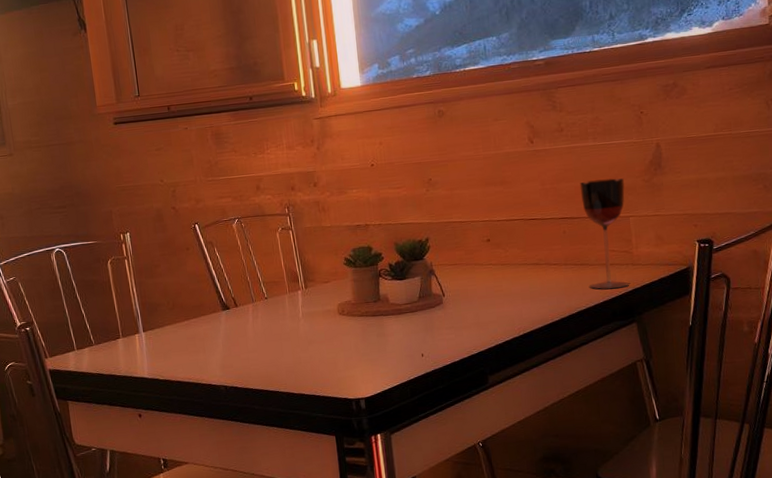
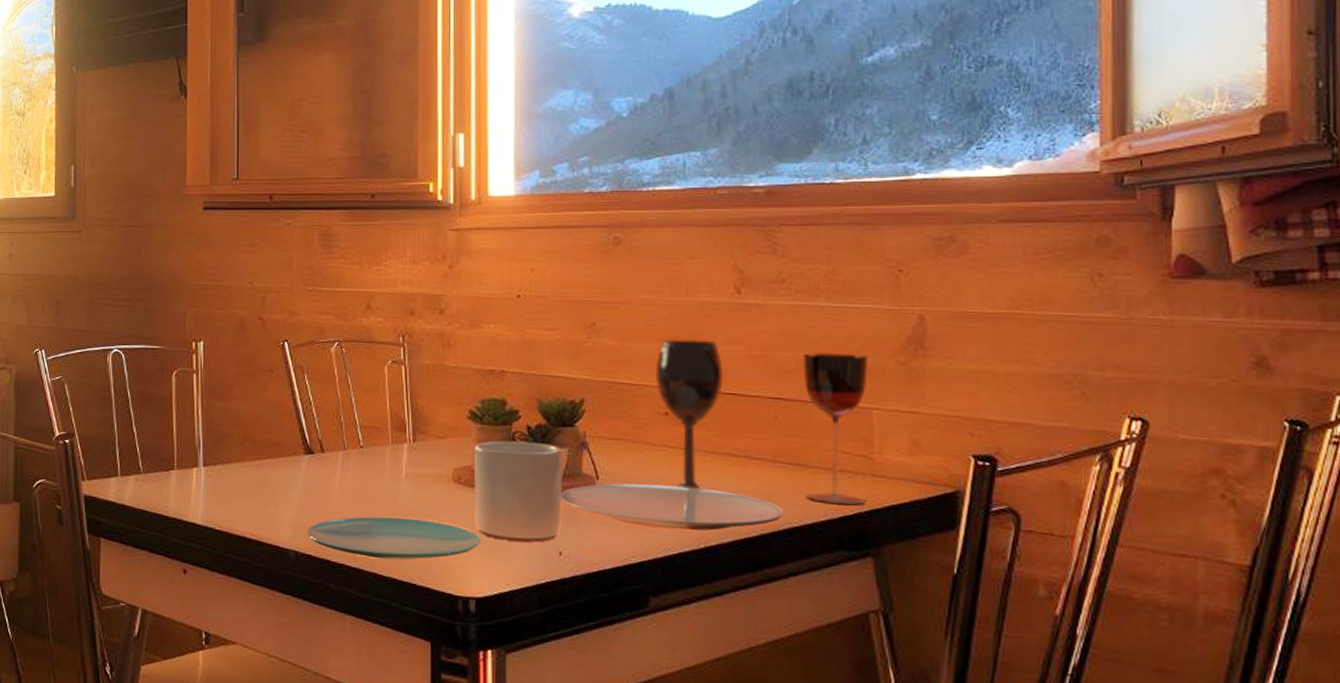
plate: none [231,346,365,382] -> present [306,516,482,561]
mug: none [351,275,421,352] -> present [473,440,563,542]
plate: none [418,291,575,326] -> present [560,483,784,531]
wine glass: none [477,181,526,294] -> present [655,339,723,489]

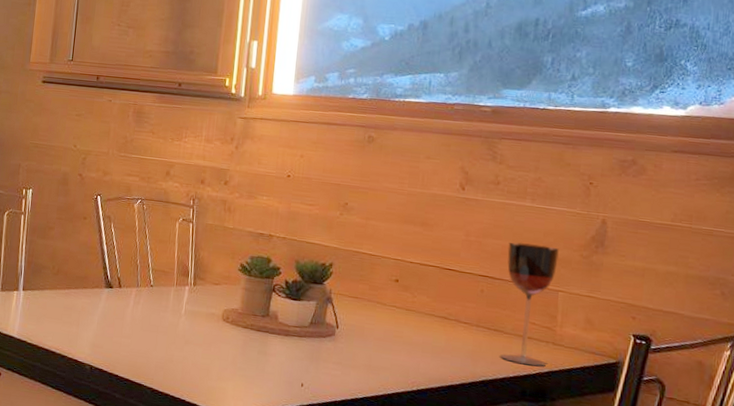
plate: present [306,516,482,561] -> none [101,342,241,381]
mug: present [473,440,563,542] -> none [237,290,312,374]
plate: present [560,483,784,531] -> none [306,332,482,377]
wine glass: present [655,339,723,489] -> none [390,222,445,343]

